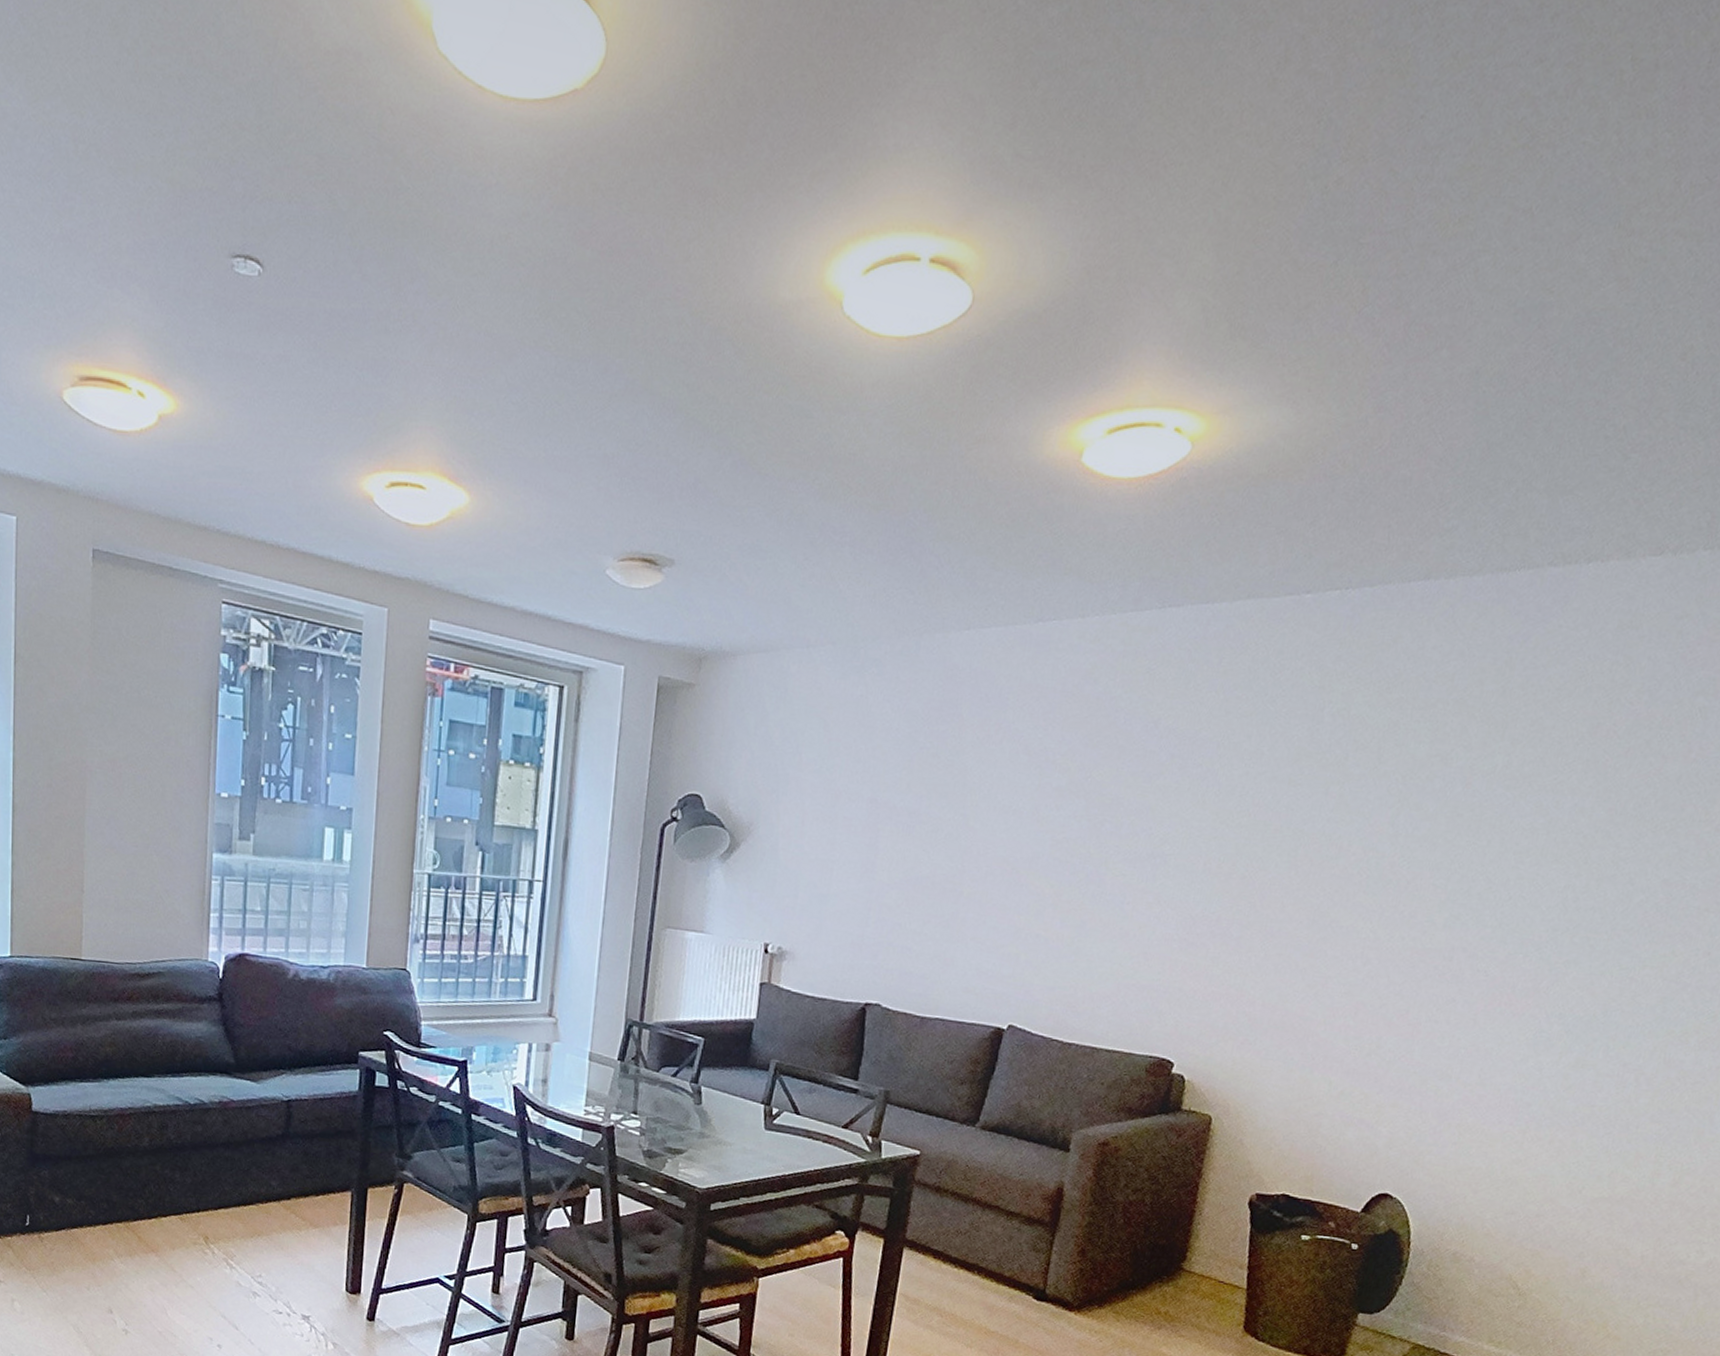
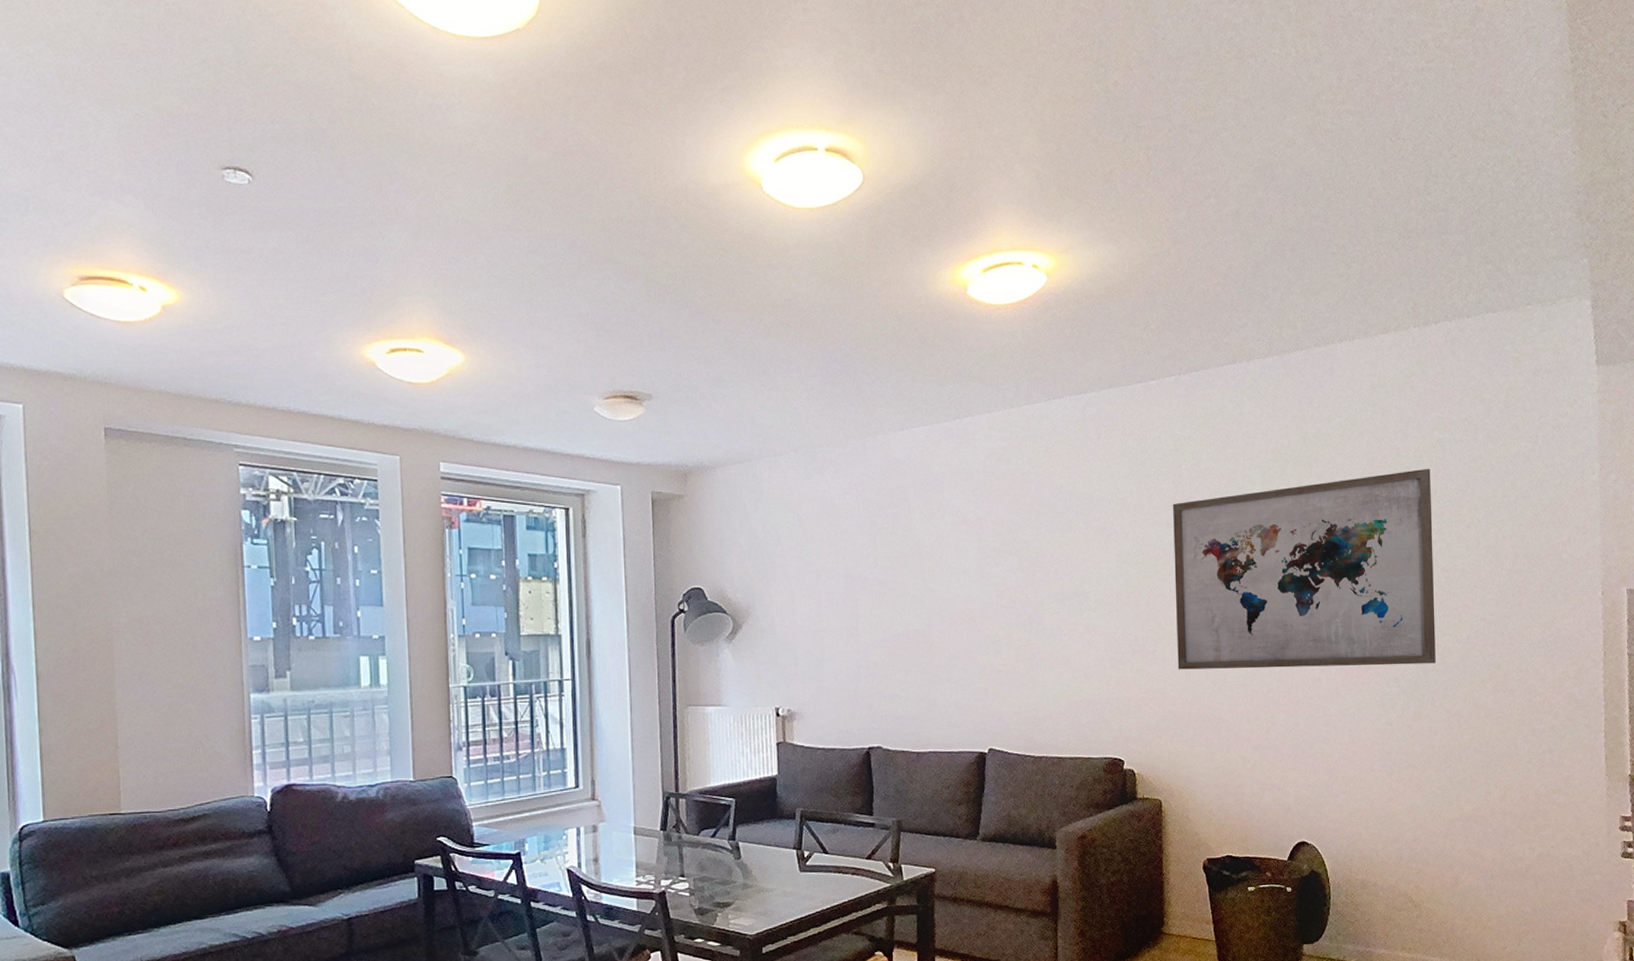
wall art: none [1266,745,1680,1002] -> present [1173,468,1436,670]

